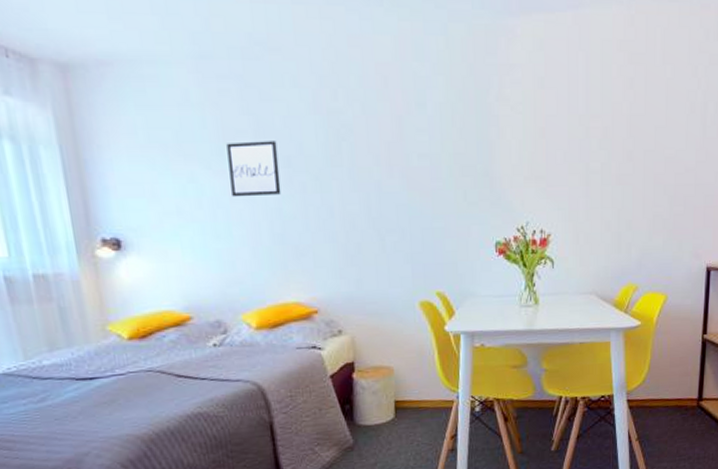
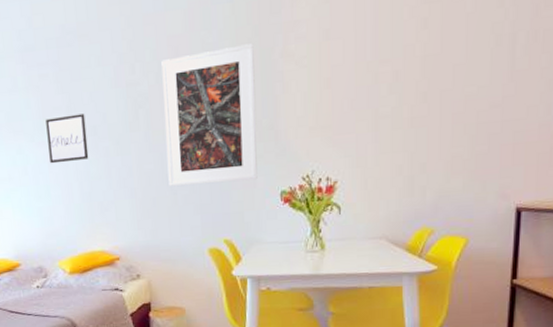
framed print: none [368,82,472,231] -> present [161,43,258,186]

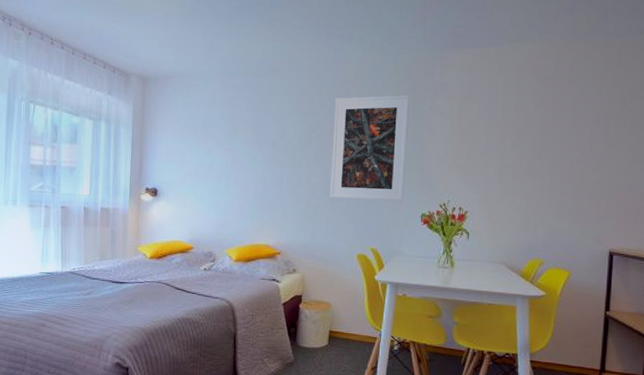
wall art: present [45,113,89,164] -> none [233,129,268,167]

